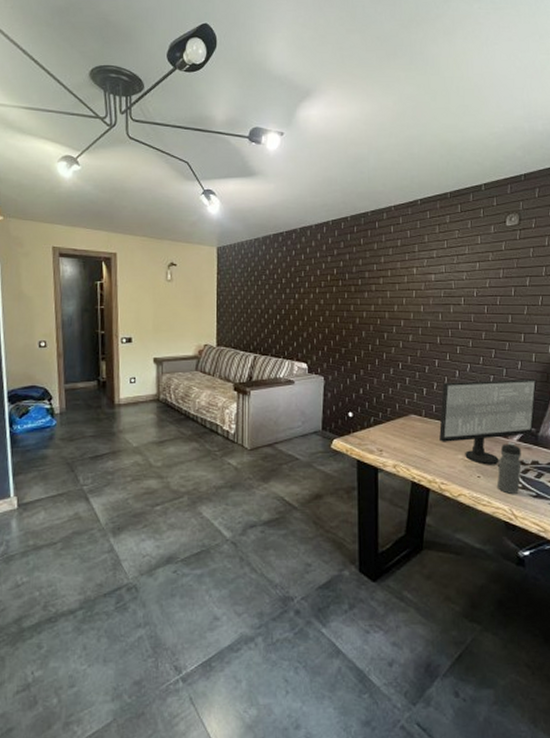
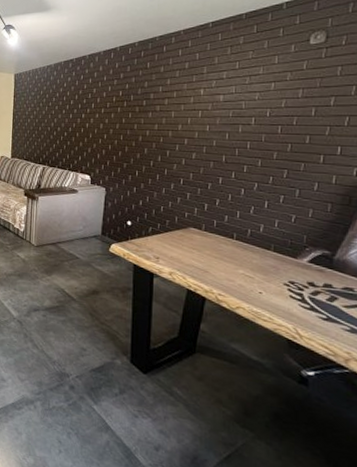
computer monitor: present [439,378,537,465] -> none [219,199,336,283]
water bottle: present [496,442,522,494] -> none [280,262,312,314]

